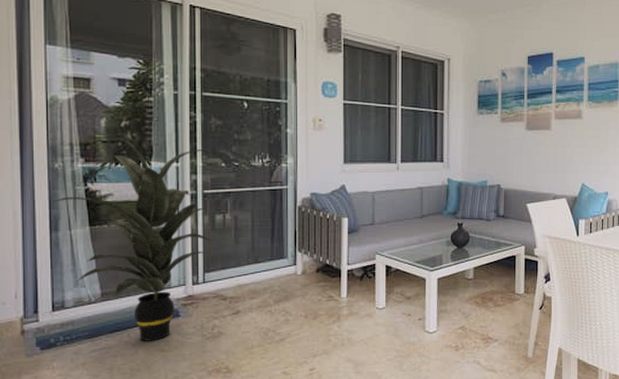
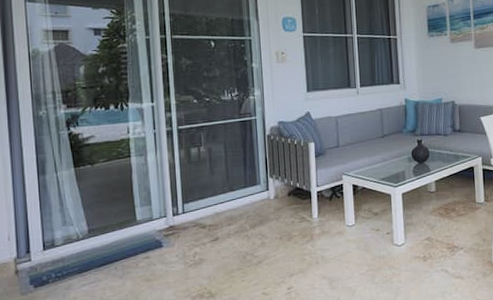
indoor plant: present [53,138,212,342] -> none [39,83,189,273]

